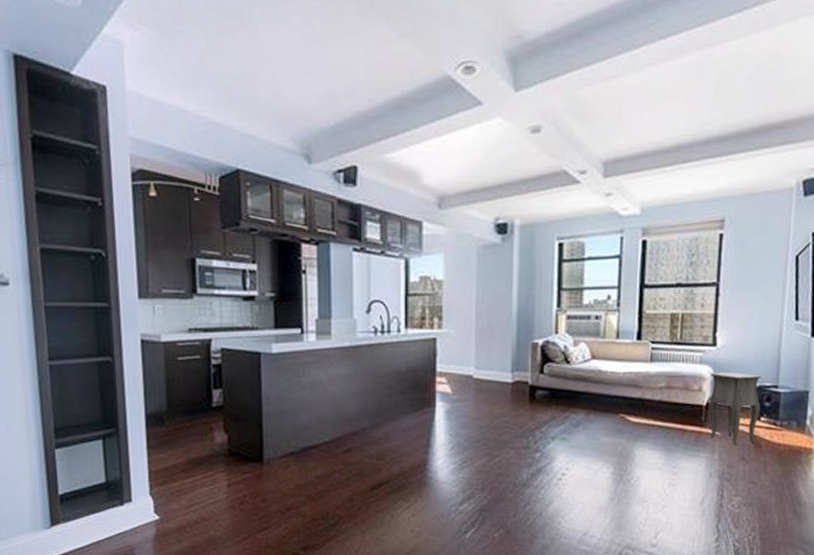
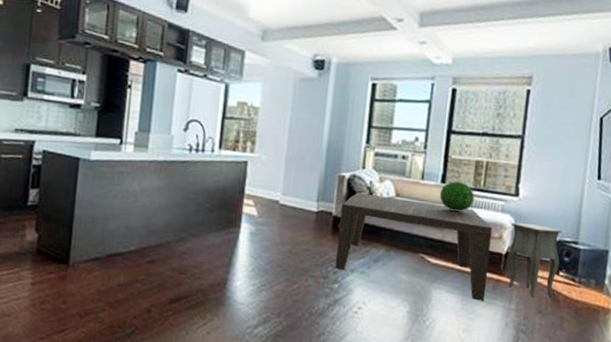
coffee table: none [535,358,692,455] -> present [335,192,493,301]
decorative sphere: none [636,337,672,368] -> present [439,181,475,212]

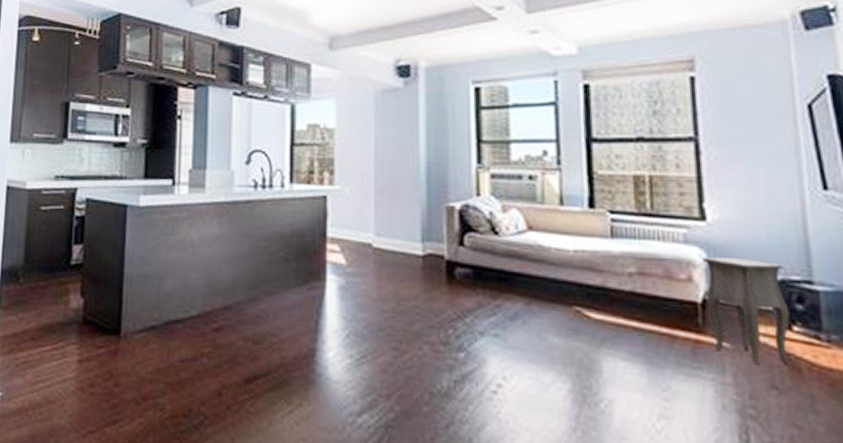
coffee table: present [335,192,493,301] -> none [456,227,683,373]
decorative sphere: present [439,181,475,212] -> none [589,204,641,246]

